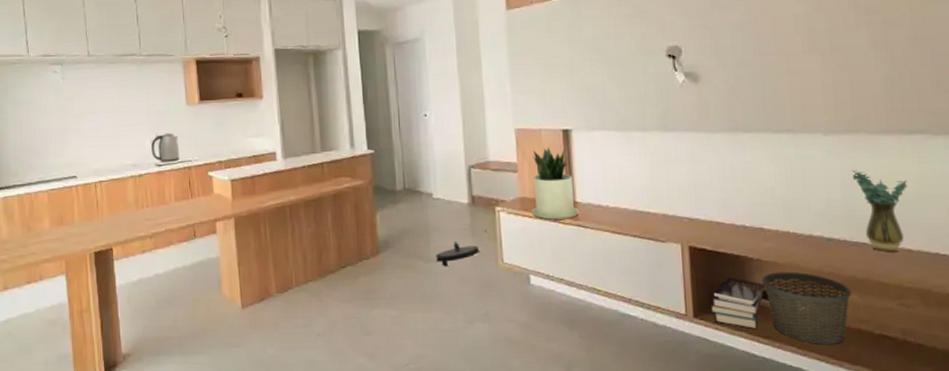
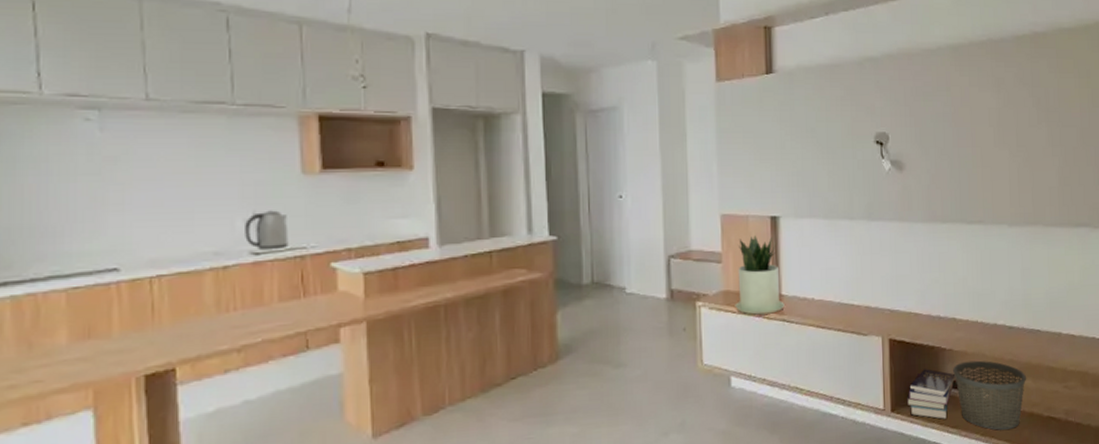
robot vacuum: present [436,241,481,267] -> none [627,342,679,372]
vase: present [852,169,908,252] -> none [1030,260,1073,338]

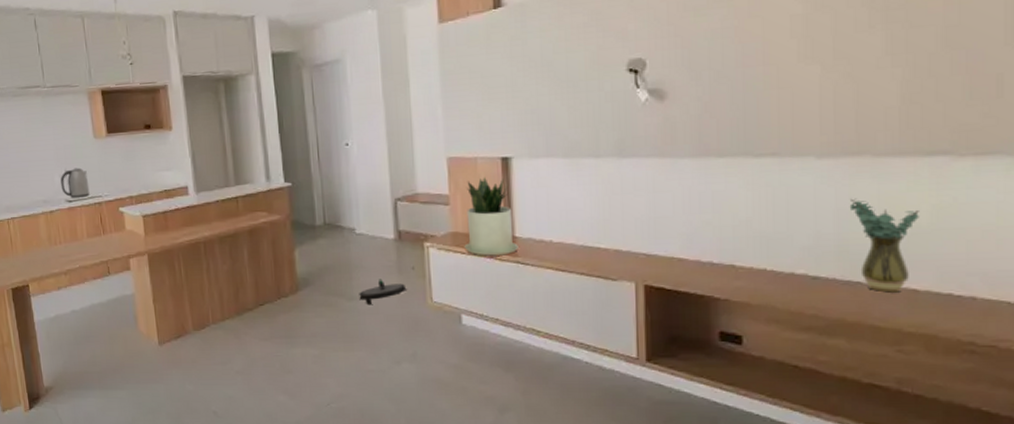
robot vacuum: none [627,342,679,372] -> present [359,279,408,305]
books: present [906,369,956,420] -> none [666,319,733,374]
basket: present [953,360,1027,431] -> none [730,313,838,394]
vase: none [1030,260,1073,338] -> present [849,198,919,293]

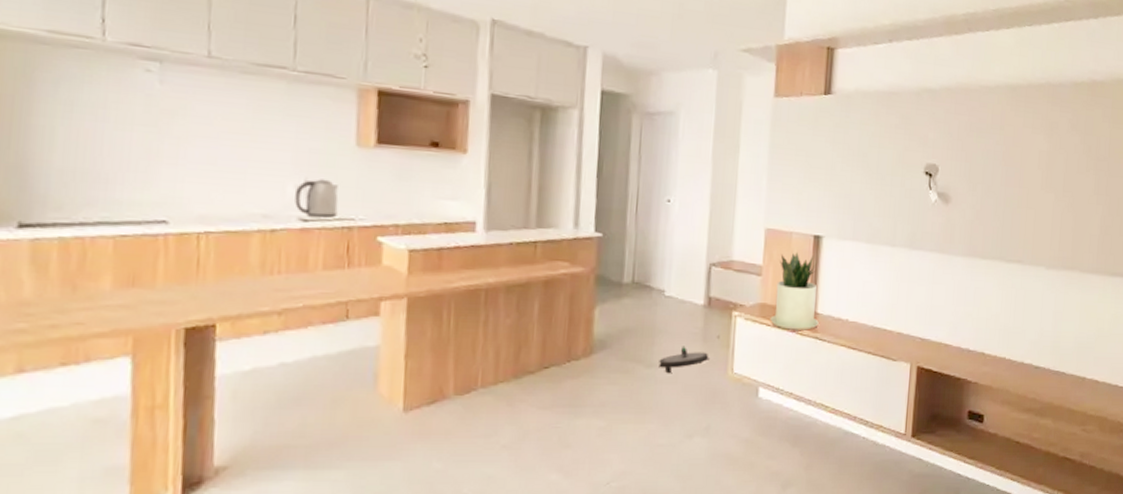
vase: present [849,198,919,293] -> none [1063,304,1104,382]

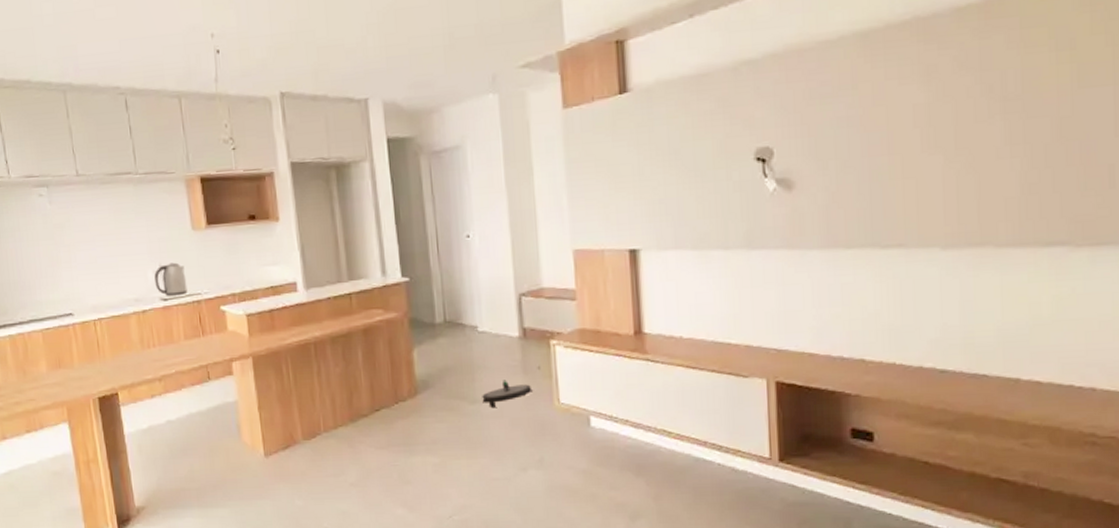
planter: present [770,252,819,330] -> none [592,270,648,354]

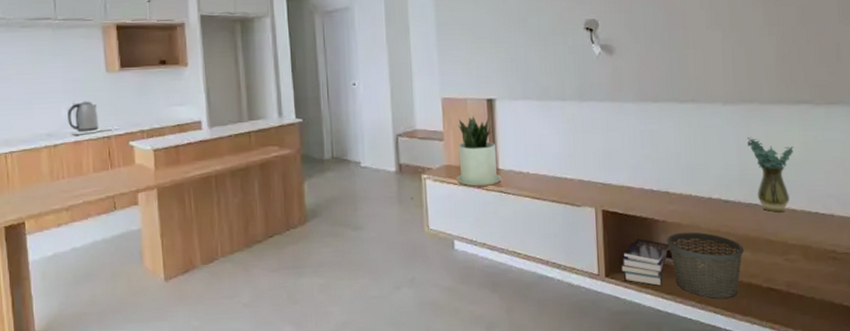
robot vacuum: present [482,380,534,409] -> none [363,209,408,234]
planter: none [592,270,648,354] -> present [456,116,502,187]
books: none [798,416,865,473] -> present [620,238,670,286]
basket: none [861,408,967,491] -> present [667,232,745,299]
vase: none [974,290,1040,385] -> present [747,137,794,213]

